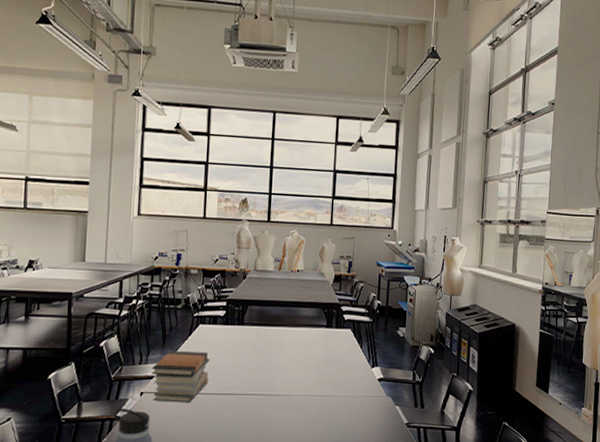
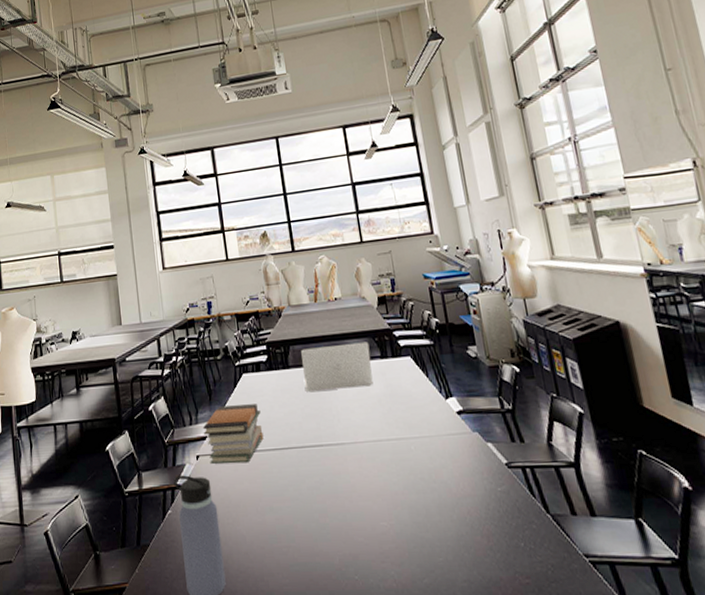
laptop: none [254,310,319,349] -> present [301,341,373,393]

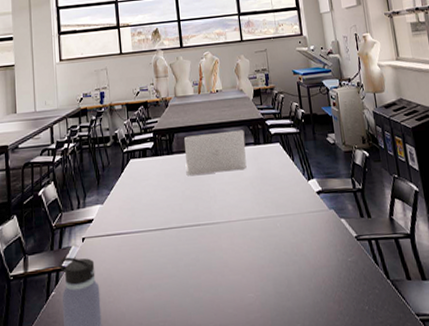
book stack: present [202,404,264,464] -> none [89,187,147,245]

